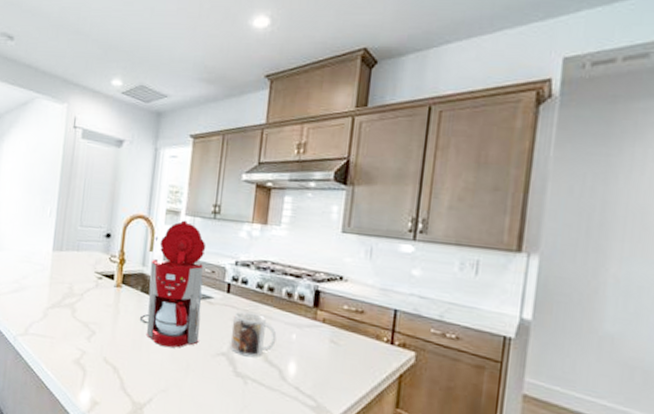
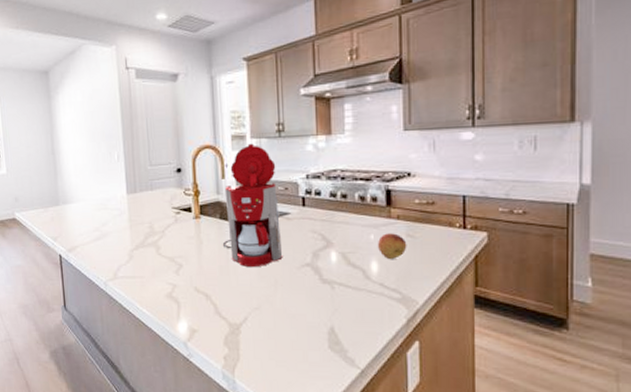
mug: present [230,311,277,357] -> none [311,221,356,263]
fruit: none [298,335,330,364] -> present [377,233,407,260]

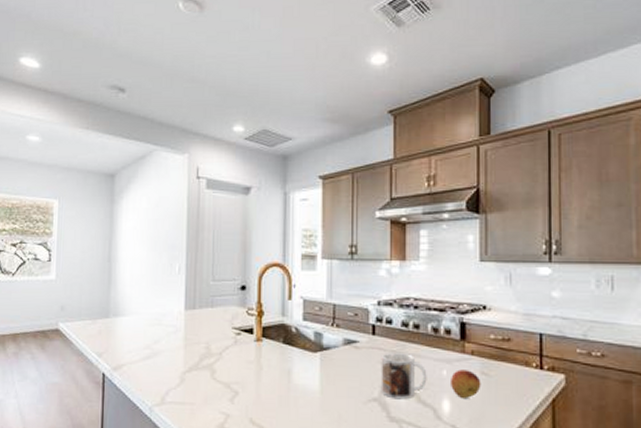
coffee maker: present [222,143,283,268] -> none [284,264,349,400]
mug: none [311,221,356,263] -> present [381,353,427,400]

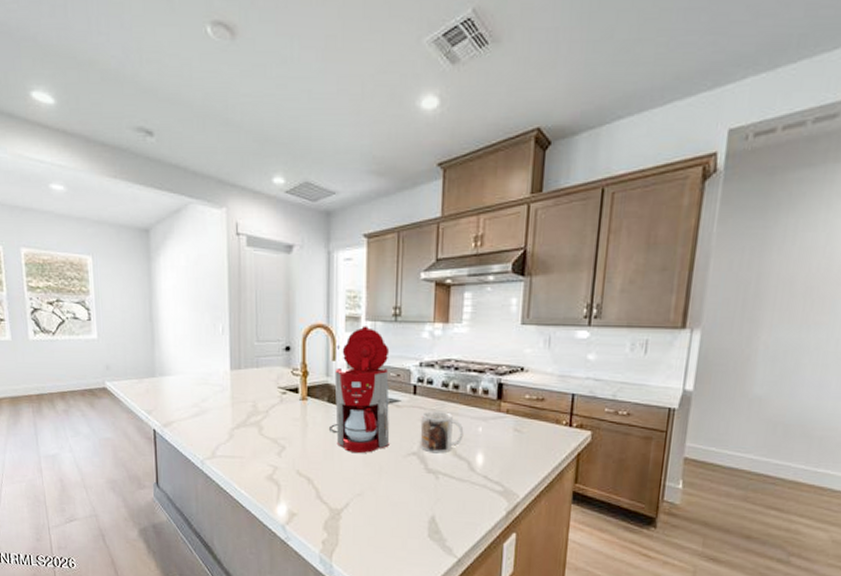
coffee maker: none [284,264,349,400] -> present [328,326,390,454]
fruit: present [449,369,481,400] -> none [484,427,514,453]

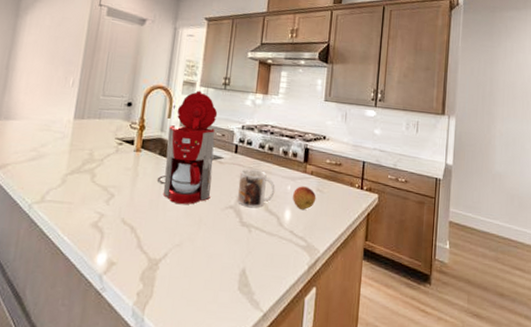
fruit: none [484,427,514,453] -> present [292,186,316,210]

